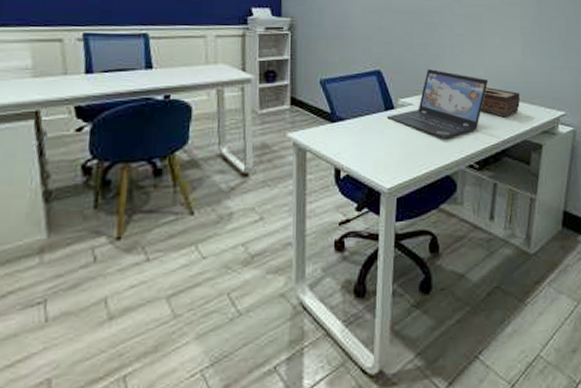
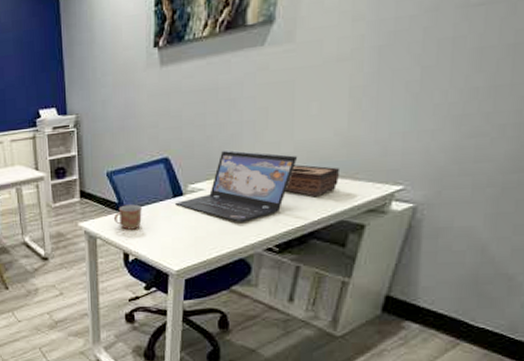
mug: none [326,115,355,143] -> present [114,204,142,230]

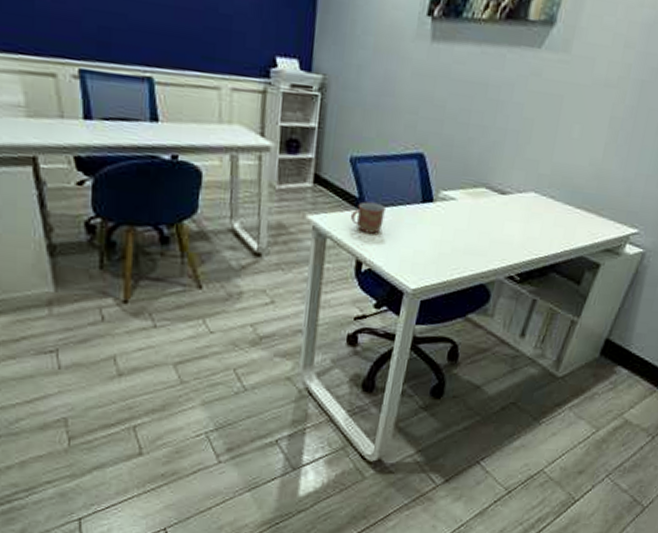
laptop: present [176,150,298,222] -> none [423,157,554,244]
tissue box: present [285,164,341,197] -> none [535,189,589,228]

